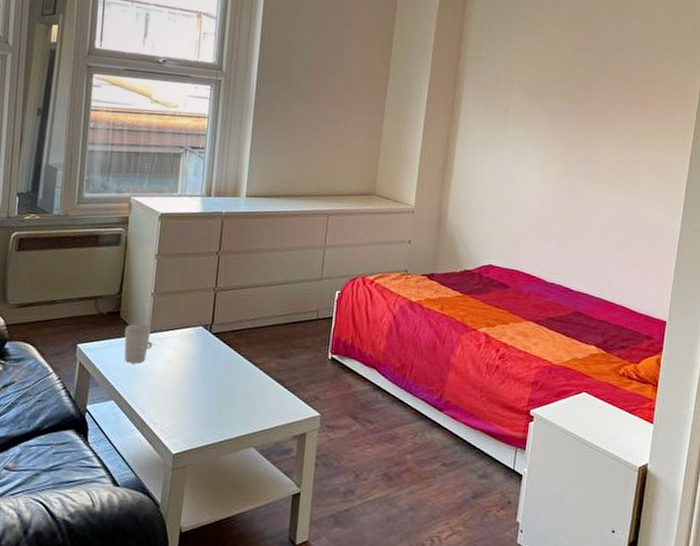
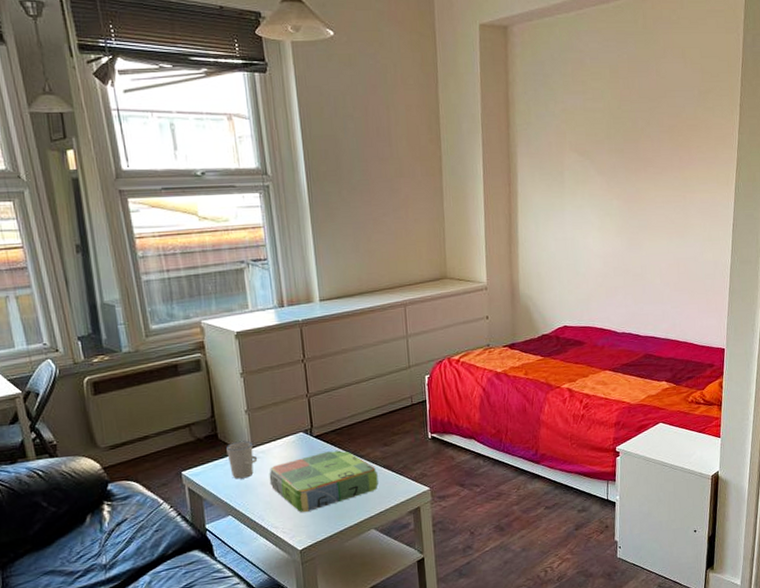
board game: none [159,351,269,413] -> present [269,450,379,512]

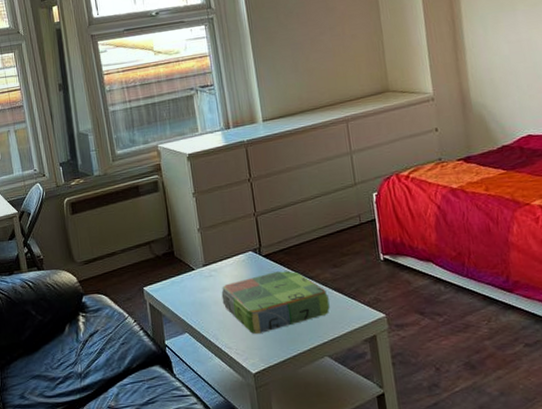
cup: present [226,440,258,479] -> none [182,258,211,297]

